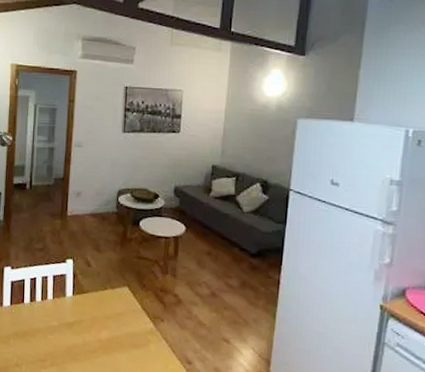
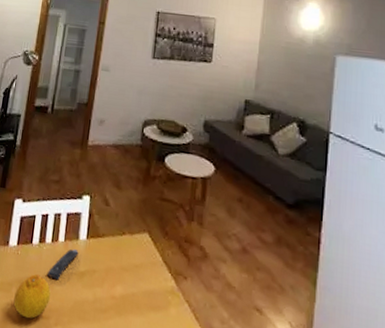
fruit: none [12,327,44,363] -> present [13,274,51,319]
remote control: none [40,304,67,331] -> present [48,249,79,280]

